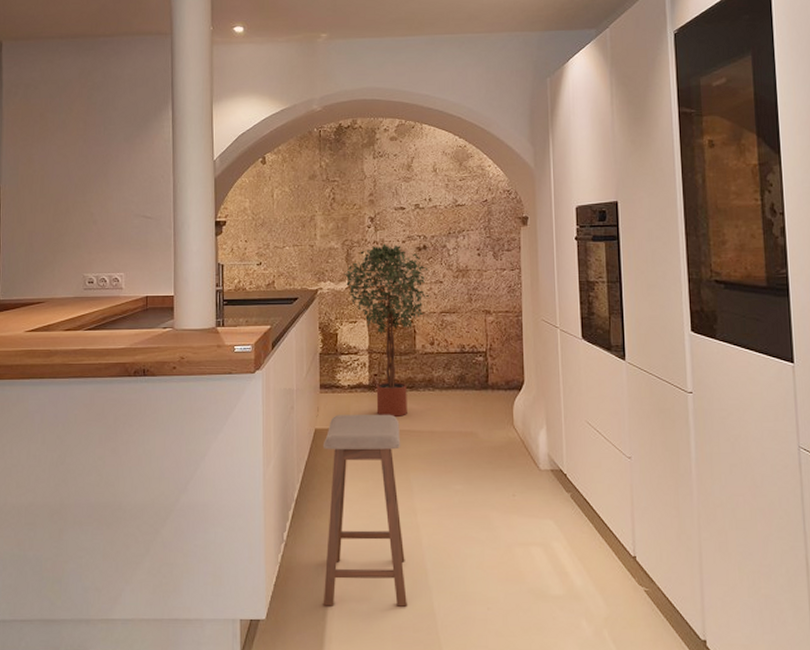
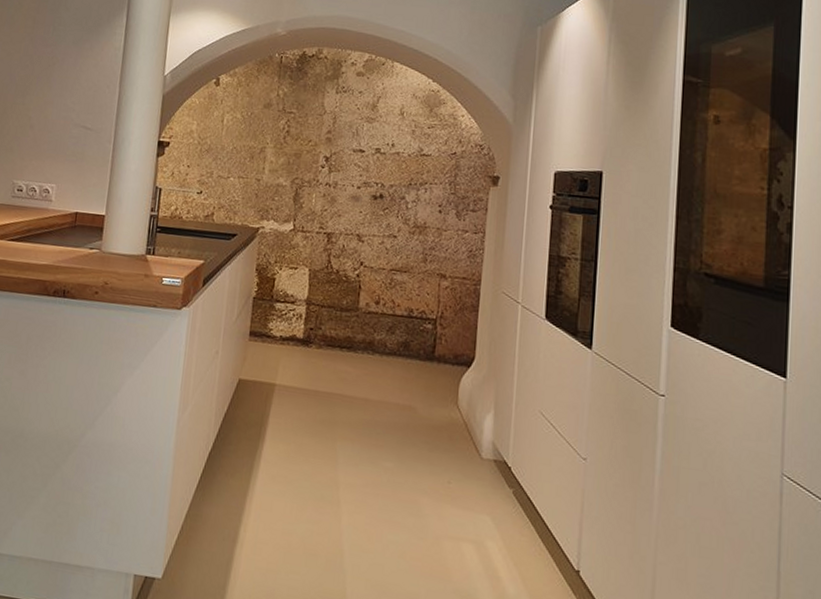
bar stool: present [322,414,407,607] -> none [225,366,332,588]
potted tree: present [344,243,430,417] -> none [289,186,383,379]

